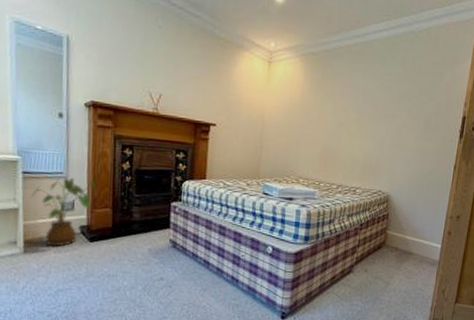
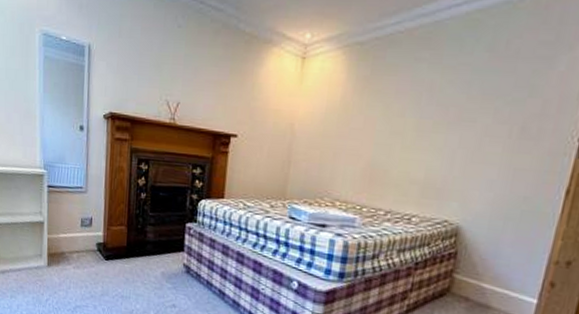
house plant: present [31,177,97,247] -> none [55,192,113,263]

